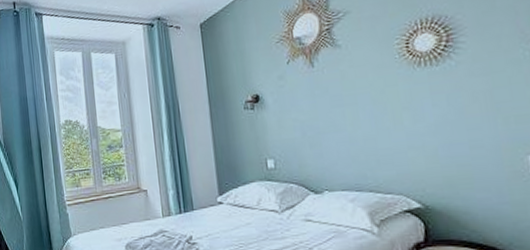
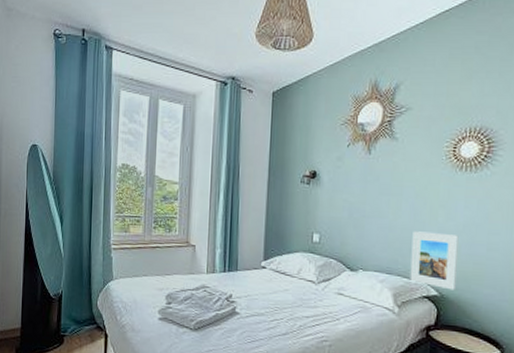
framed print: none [377,137,441,200] -> present [410,231,459,291]

